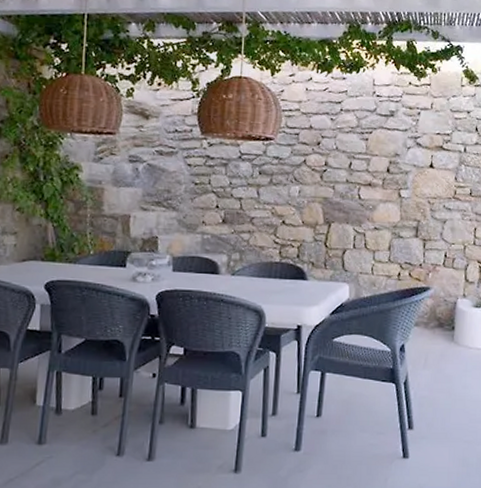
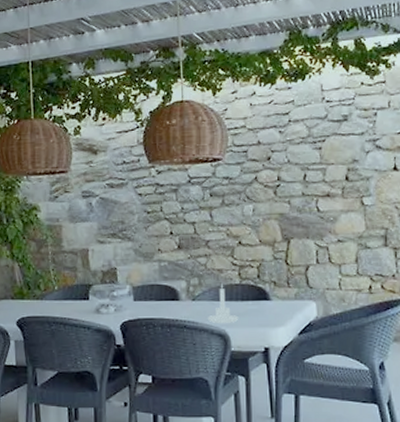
candle holder: none [244,260,276,301] -> present [207,283,239,324]

